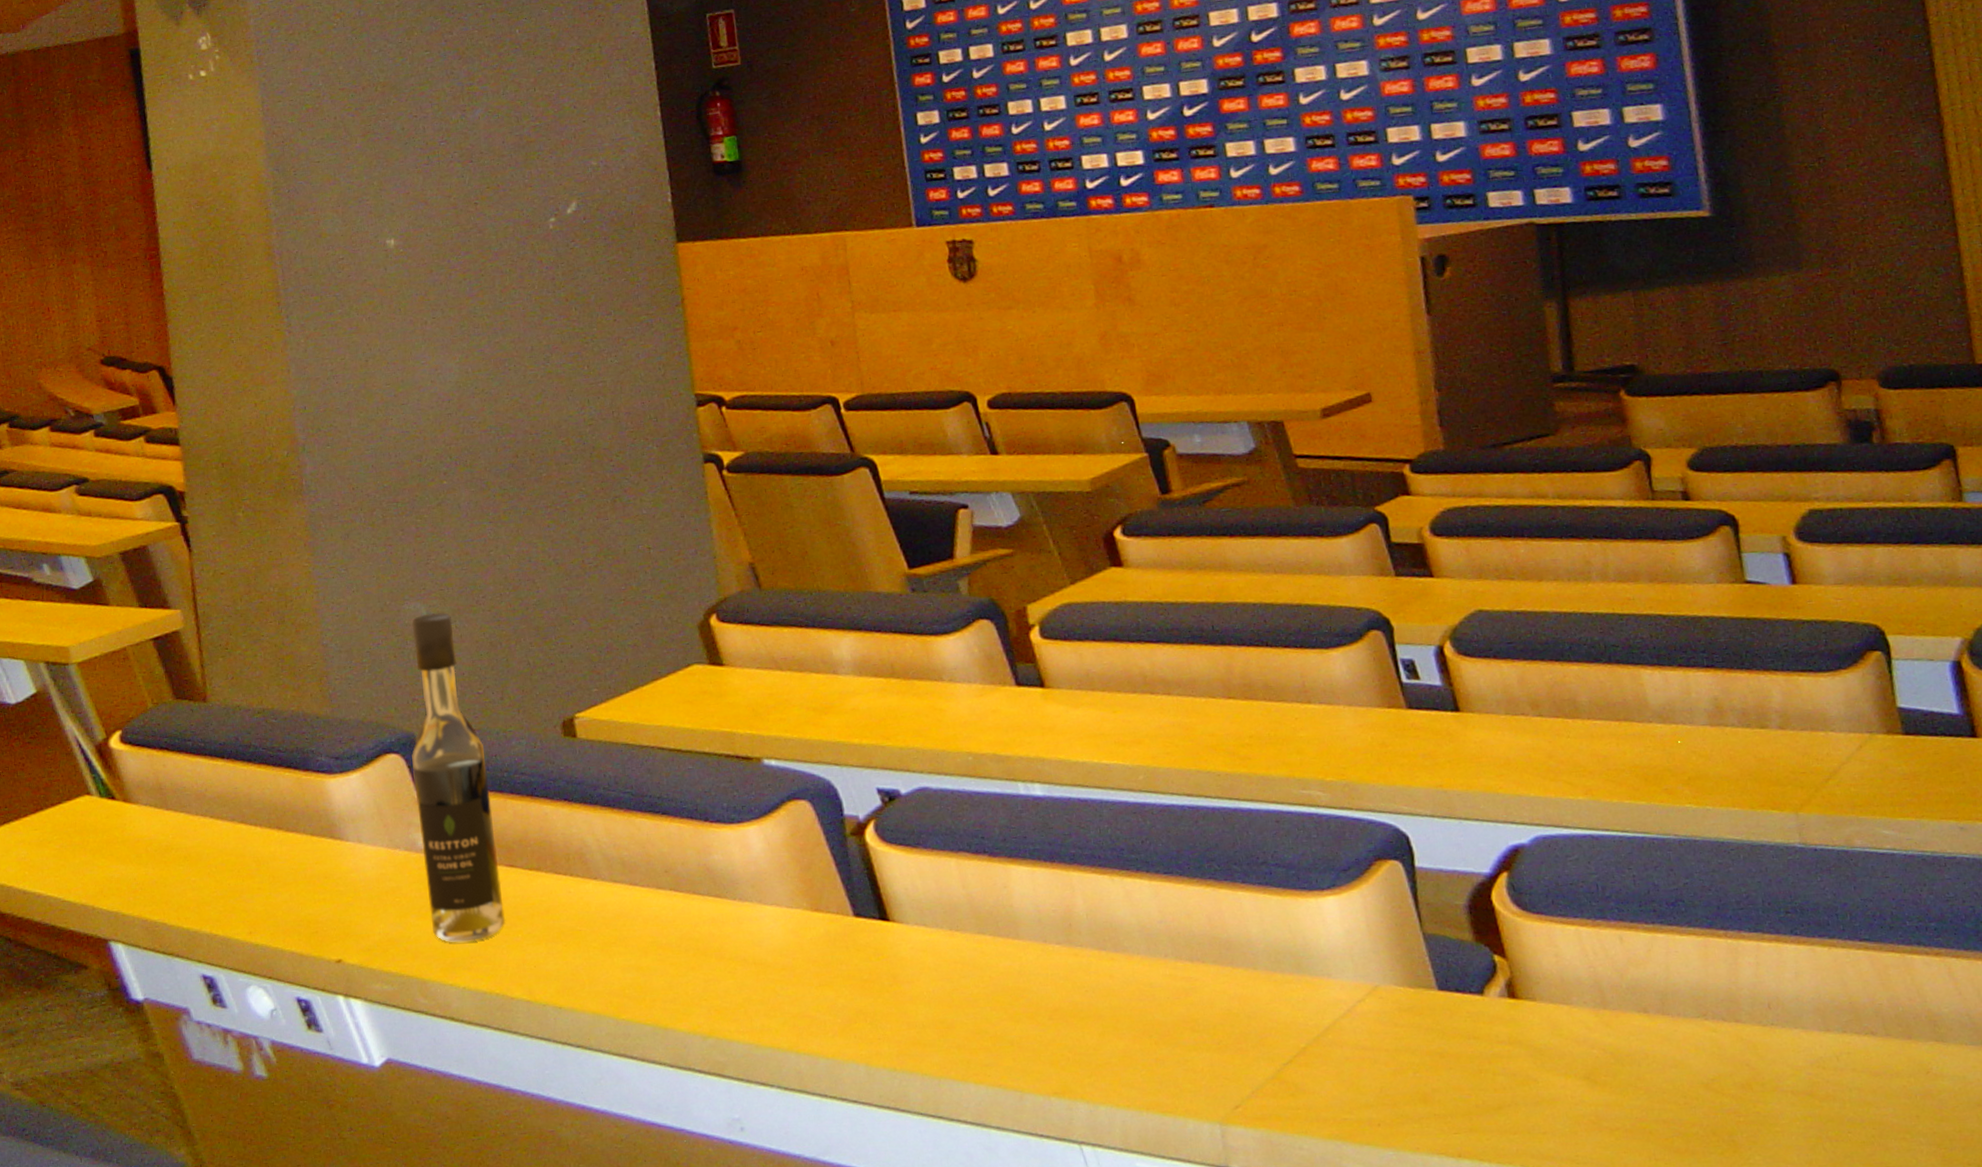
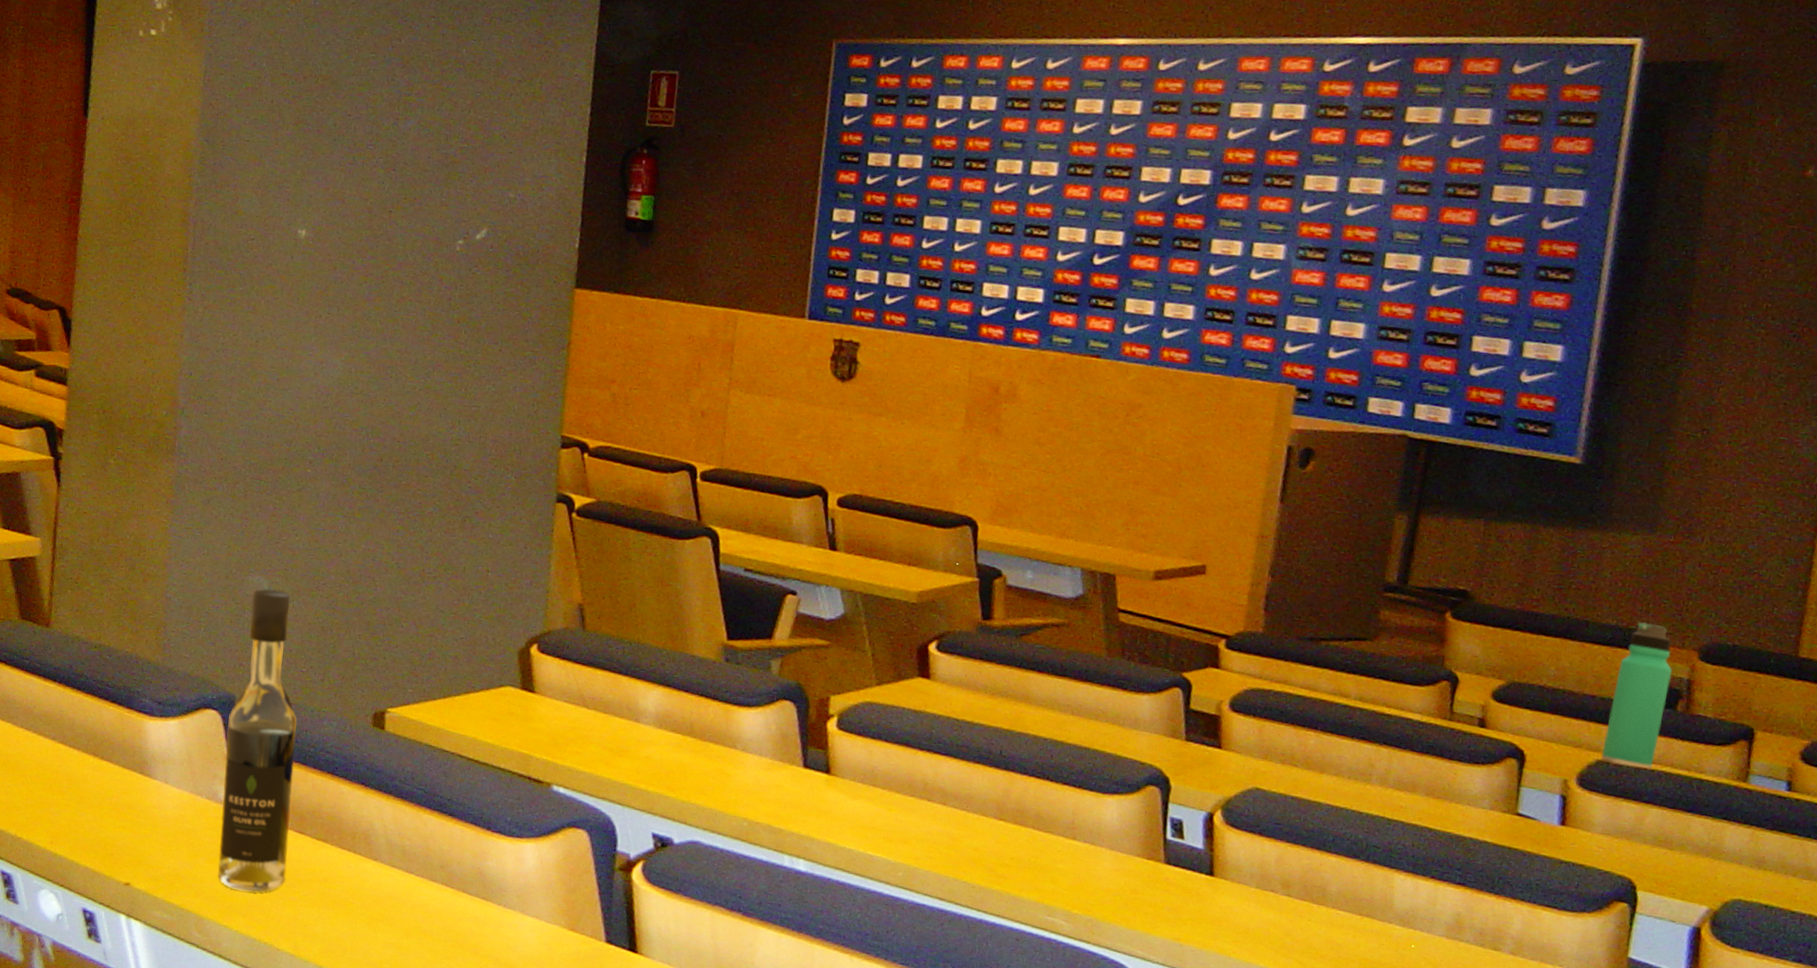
thermos bottle: none [1804,360,1866,512] -> present [1600,622,1672,772]

